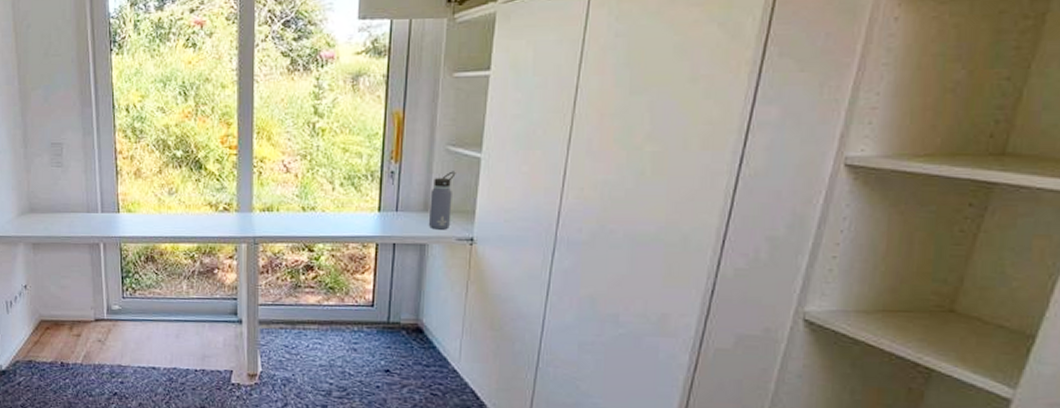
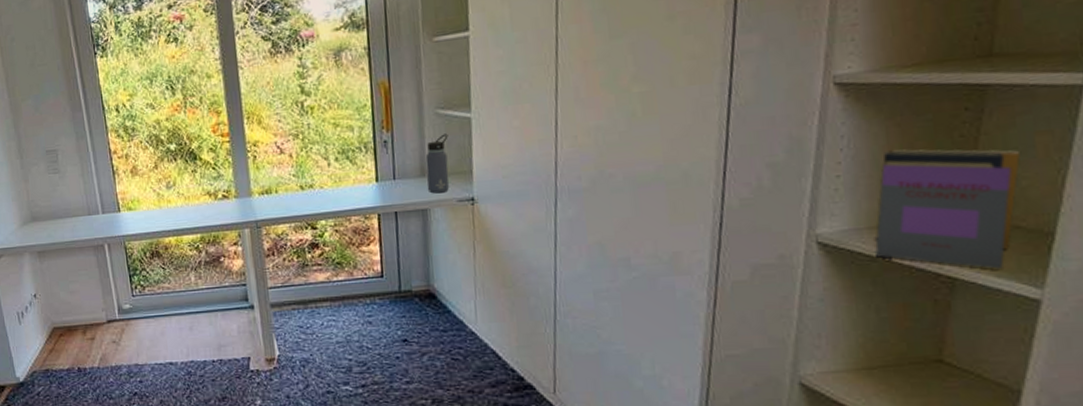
books: none [859,236,1015,365] -> present [875,149,1020,269]

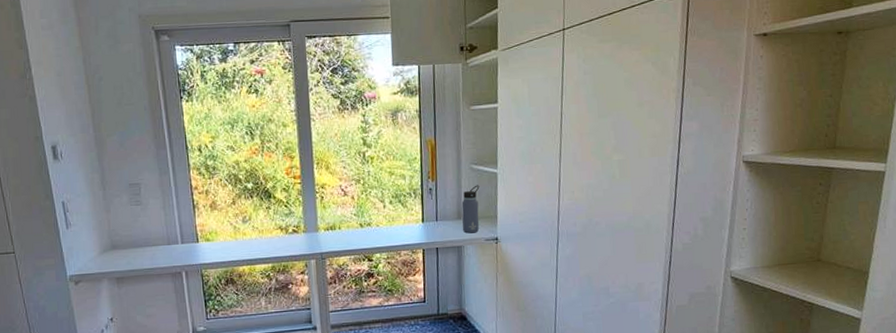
books: present [875,149,1020,269] -> none [766,210,850,297]

